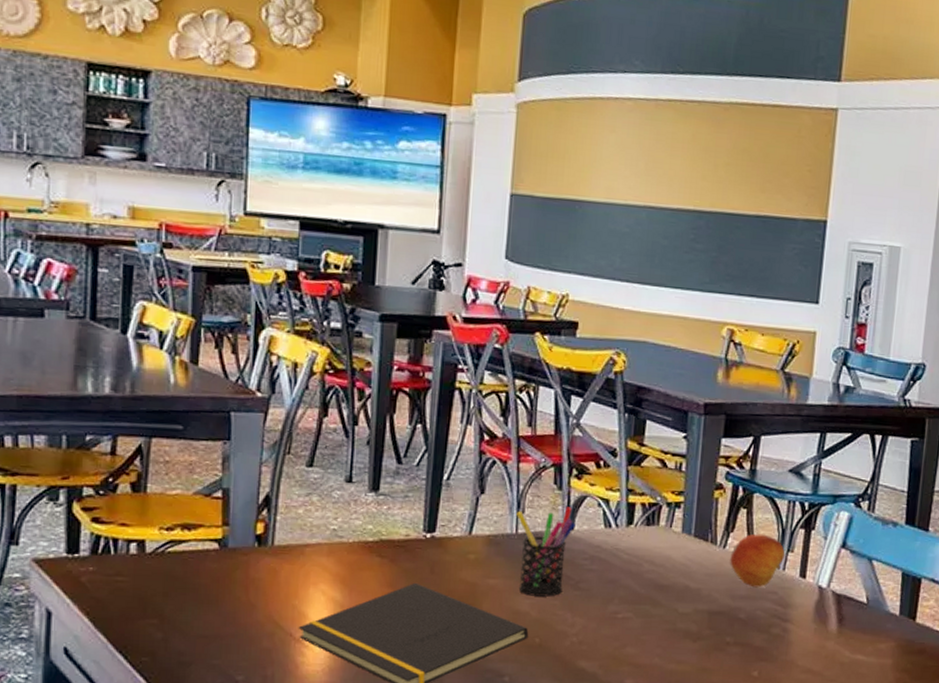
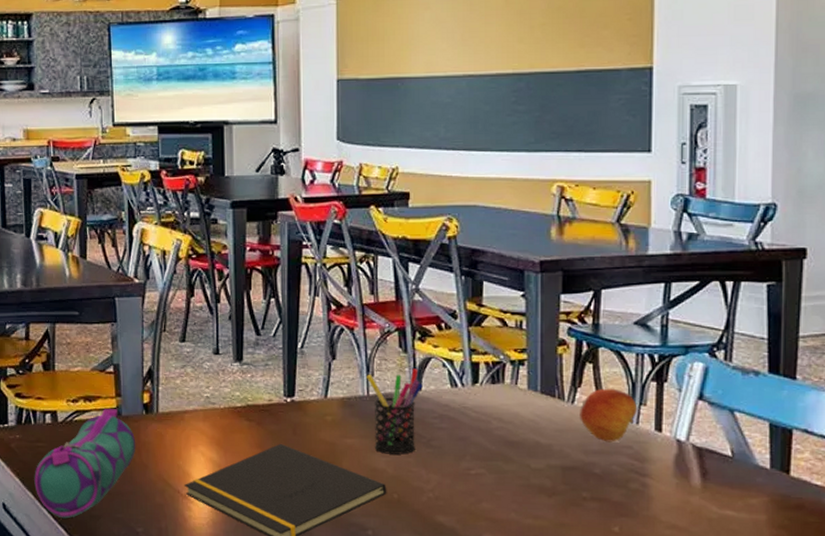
pencil case: none [108,539,243,666] -> present [34,409,136,519]

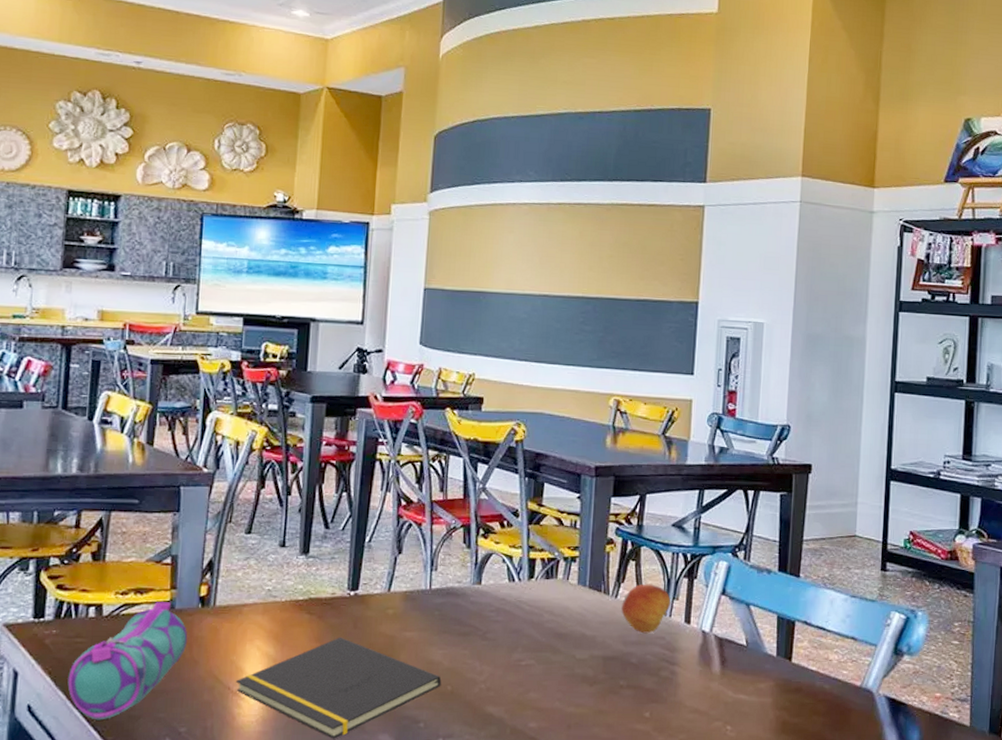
pen holder: present [367,368,423,455] -> none [430,563,483,647]

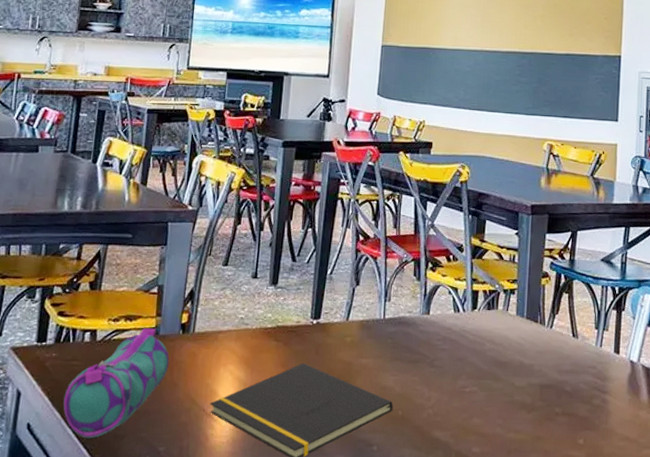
fruit: present [621,584,671,634] -> none [556,315,602,363]

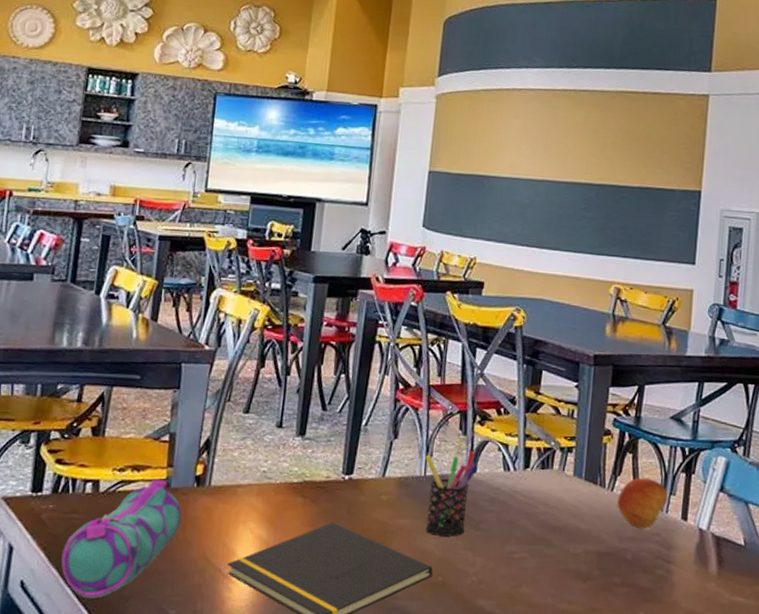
pen holder: none [384,295,431,374] -> present [425,451,478,537]
fruit: none [556,315,602,363] -> present [617,477,668,530]

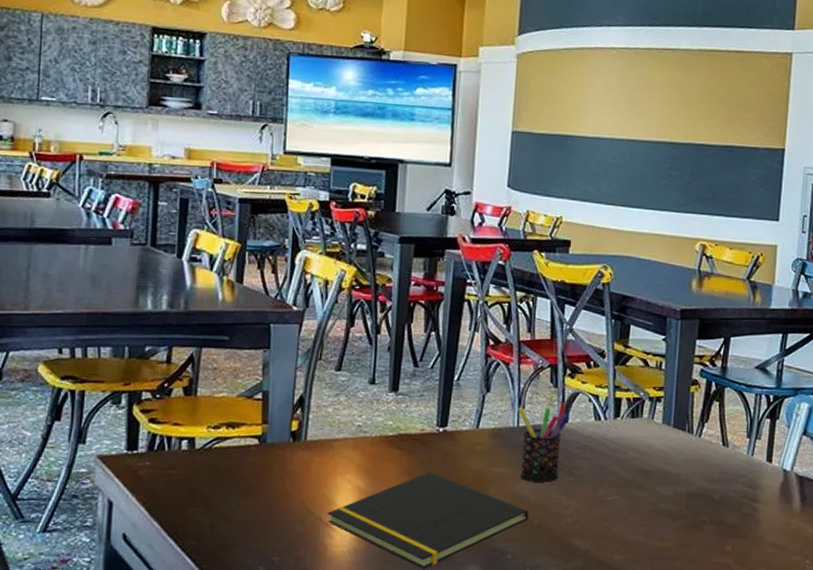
pencil case: present [61,479,182,599] -> none [162,436,280,549]
fruit: present [617,477,668,530] -> none [705,423,754,472]

